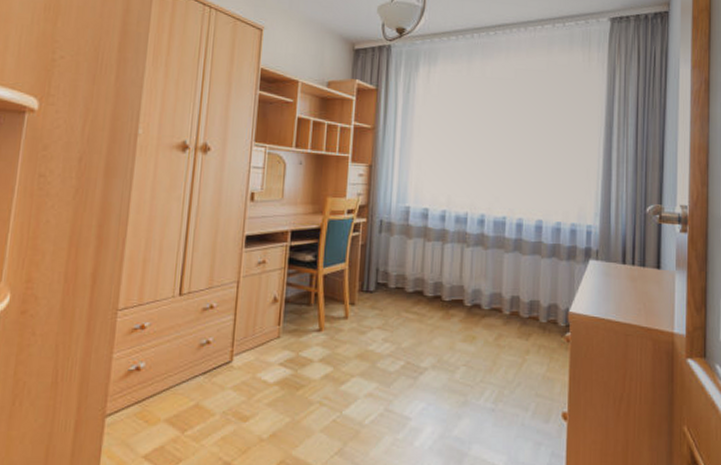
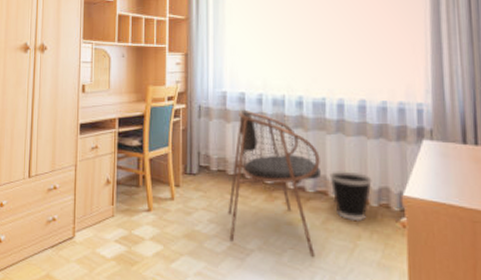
dining chair: none [403,226,498,374] -> present [228,109,322,258]
wastebasket: none [505,288,543,337] -> present [329,171,372,222]

